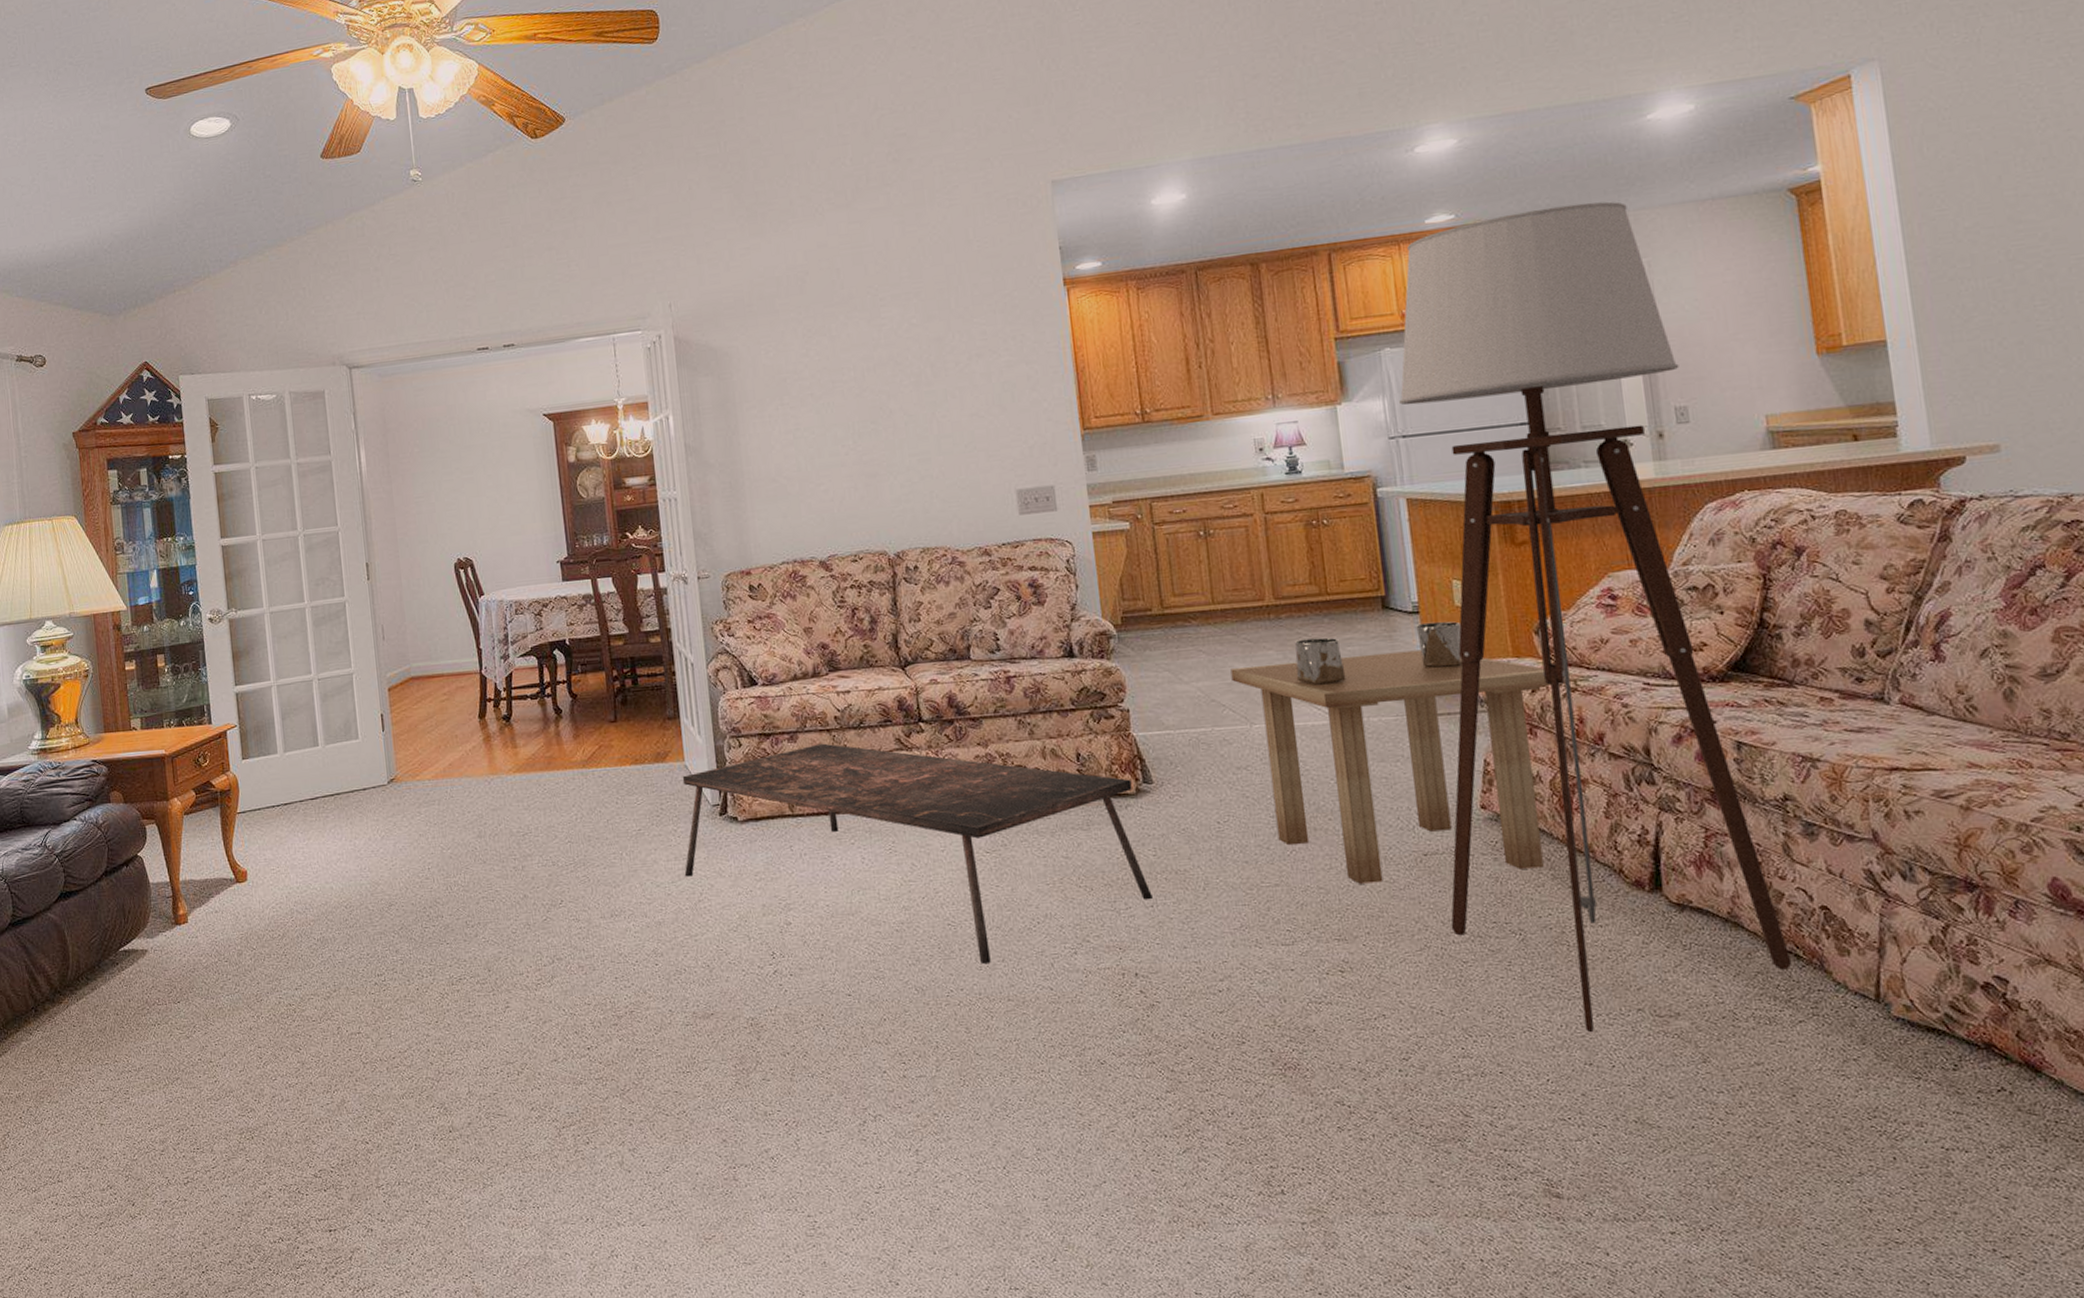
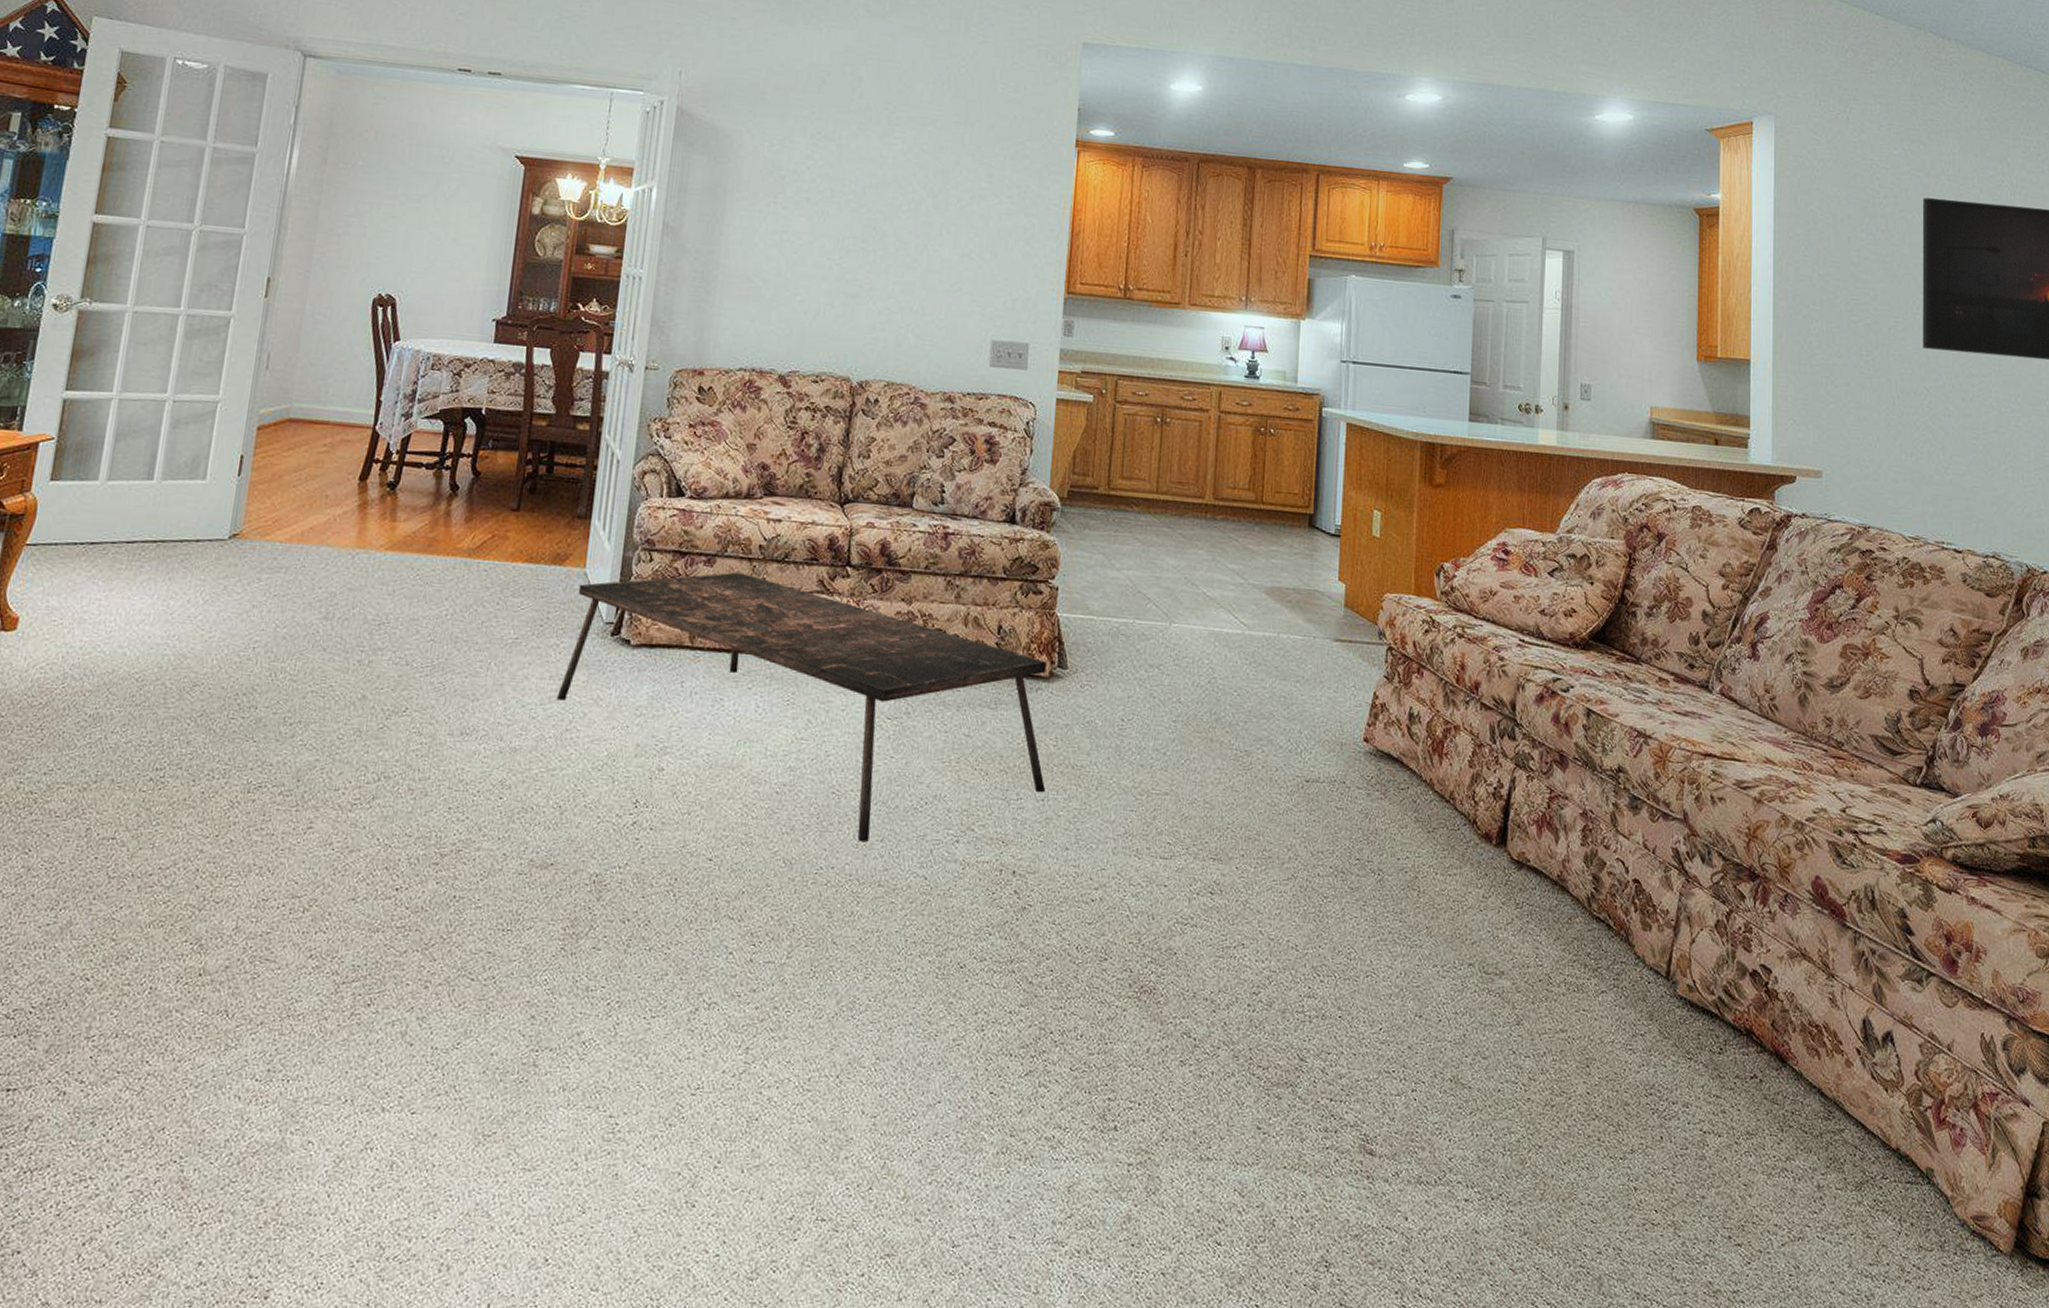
side table: present [1230,621,1552,884] -> none [1160,544,1443,809]
floor lamp: present [1399,201,1792,1033] -> none [1318,175,1604,984]

